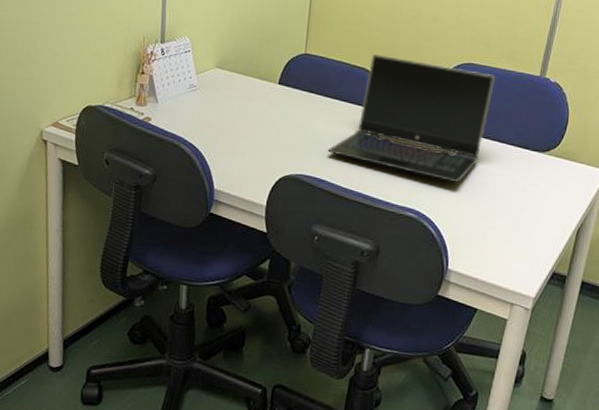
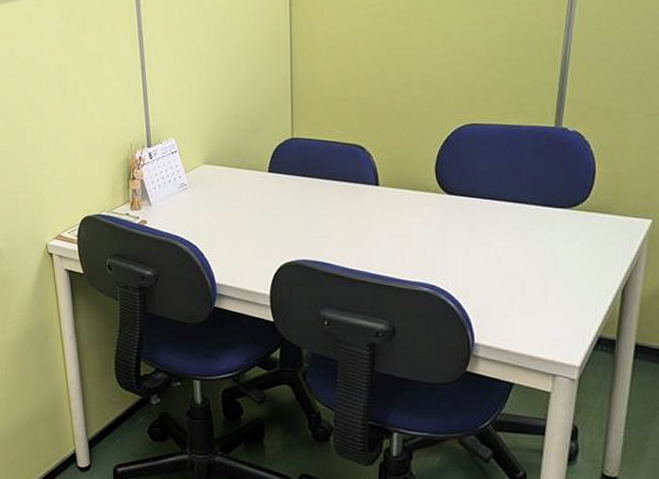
laptop computer: present [328,53,495,183] -> none [327,128,503,252]

